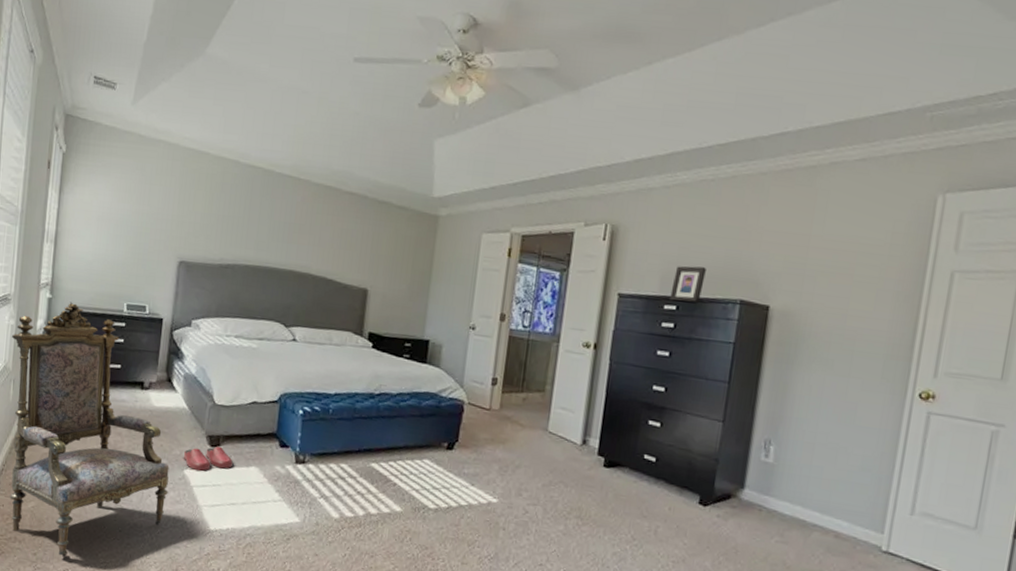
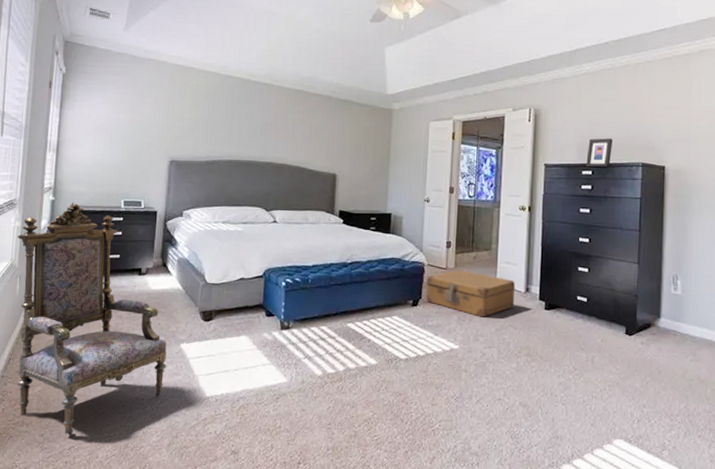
slippers: present [184,446,233,471] -> none [180,320,225,344]
suitcase: none [463,412,571,470] -> present [426,269,516,317]

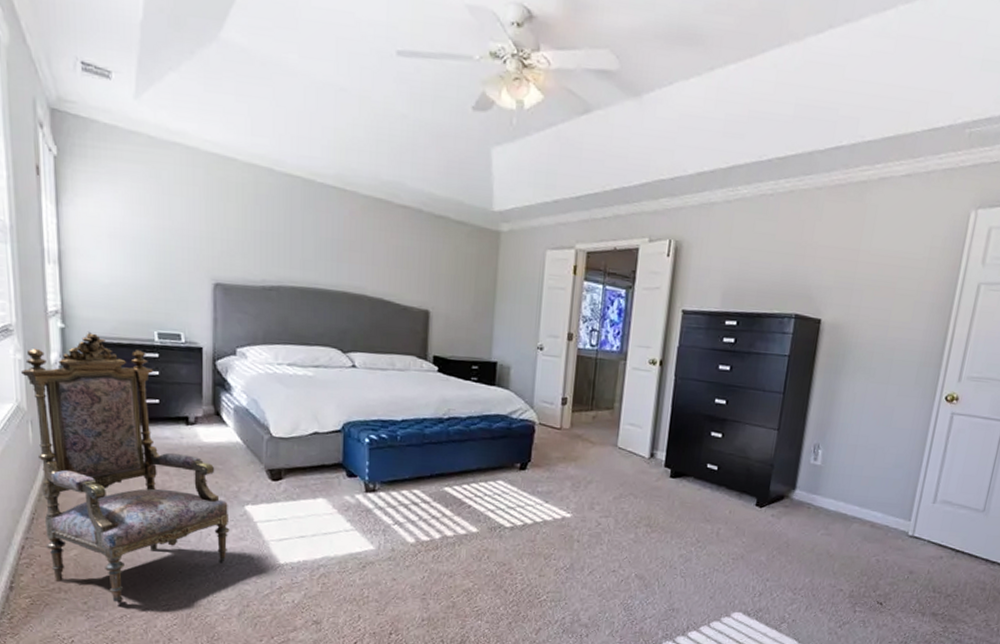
suitcase: present [426,269,516,317] -> none [536,430,639,484]
picture frame: present [586,138,613,168] -> none [730,281,765,319]

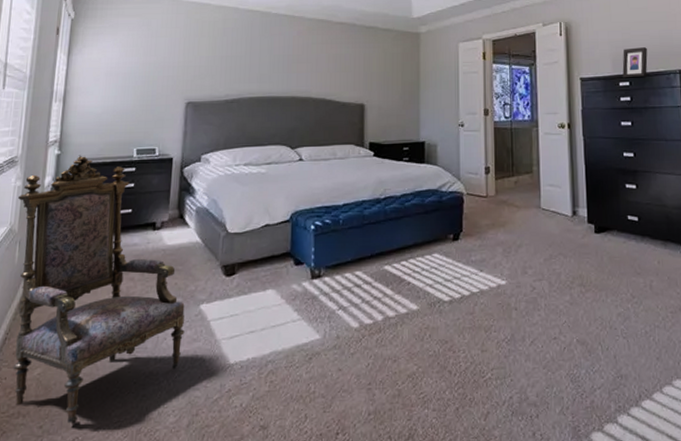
picture frame: none [730,281,765,319] -> present [622,47,648,79]

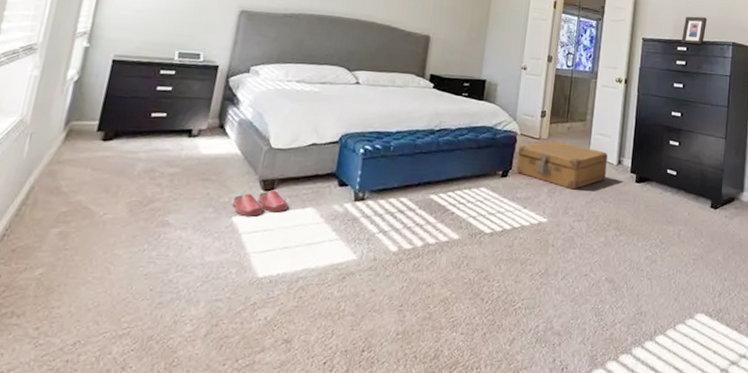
armchair: present [13,155,185,425] -> none [9,50,216,328]
slippers: none [199,274,249,303] -> present [233,190,288,216]
suitcase: none [466,196,562,247] -> present [516,140,608,190]

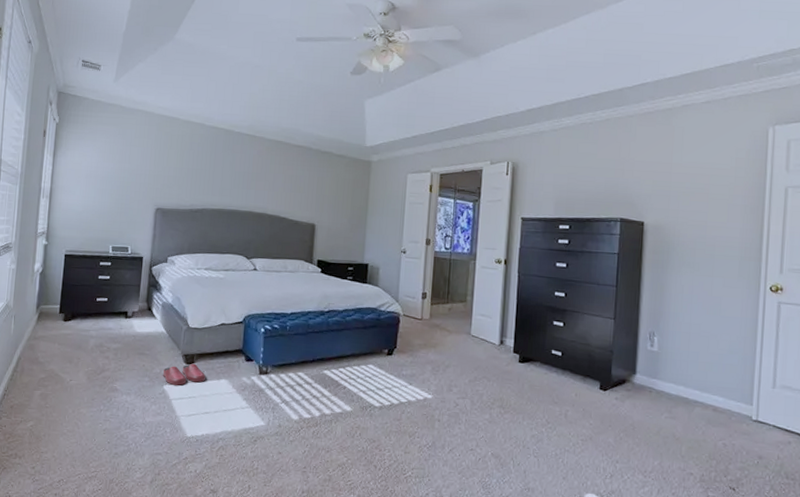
suitcase: present [516,140,608,190] -> none [401,320,490,368]
picture frame: present [681,16,707,46] -> none [563,192,591,223]

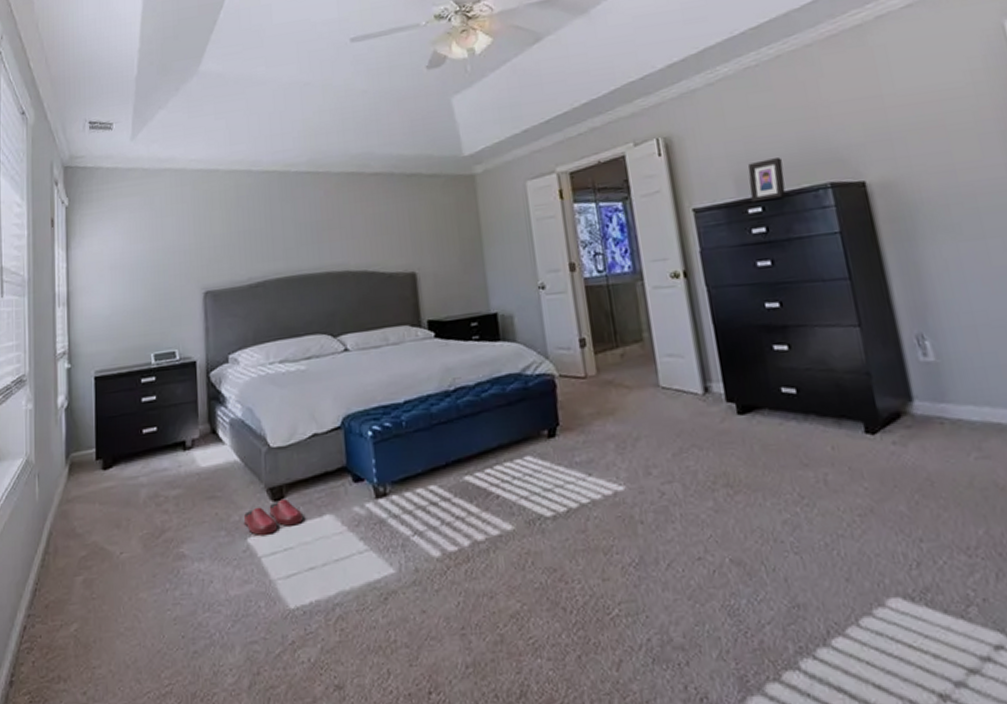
picture frame: none [563,192,591,223] -> present [747,157,786,204]

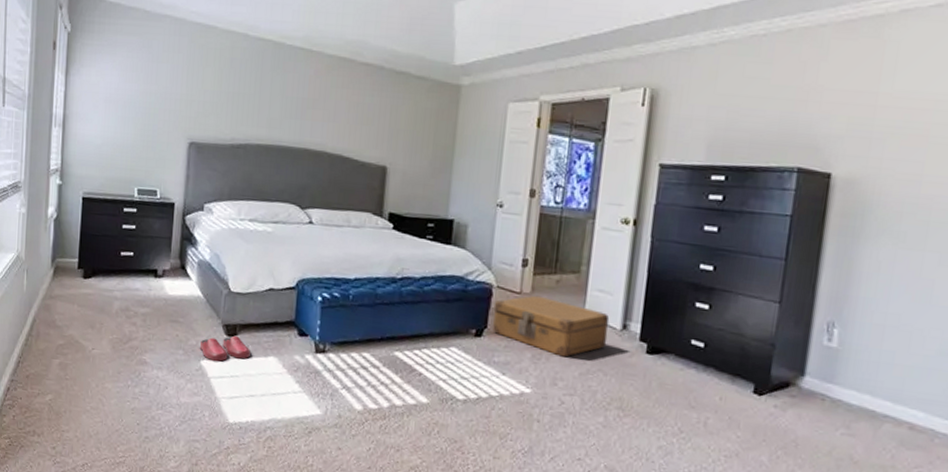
suitcase: none [560,375,692,440] -> present [493,295,610,357]
picture frame: present [747,157,786,204] -> none [717,131,759,173]

